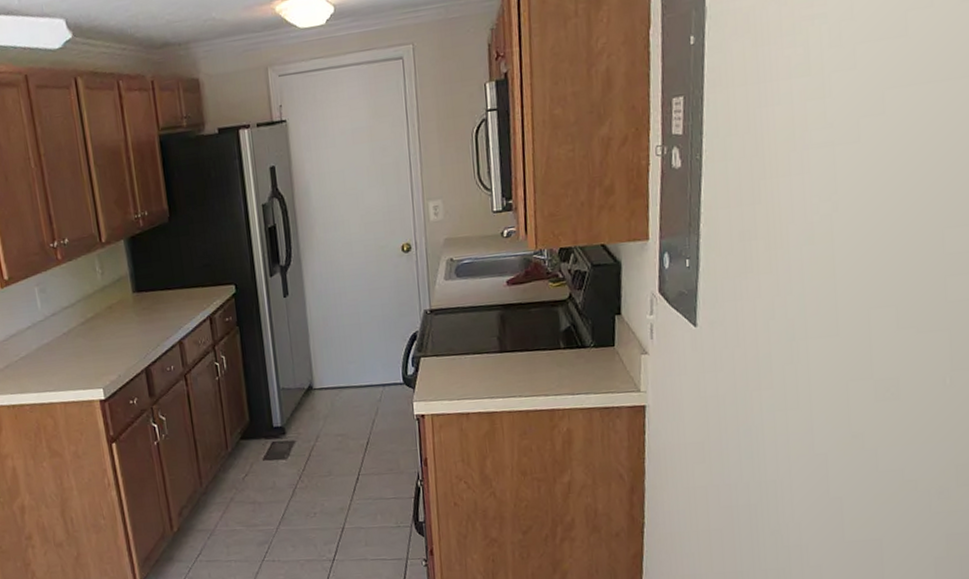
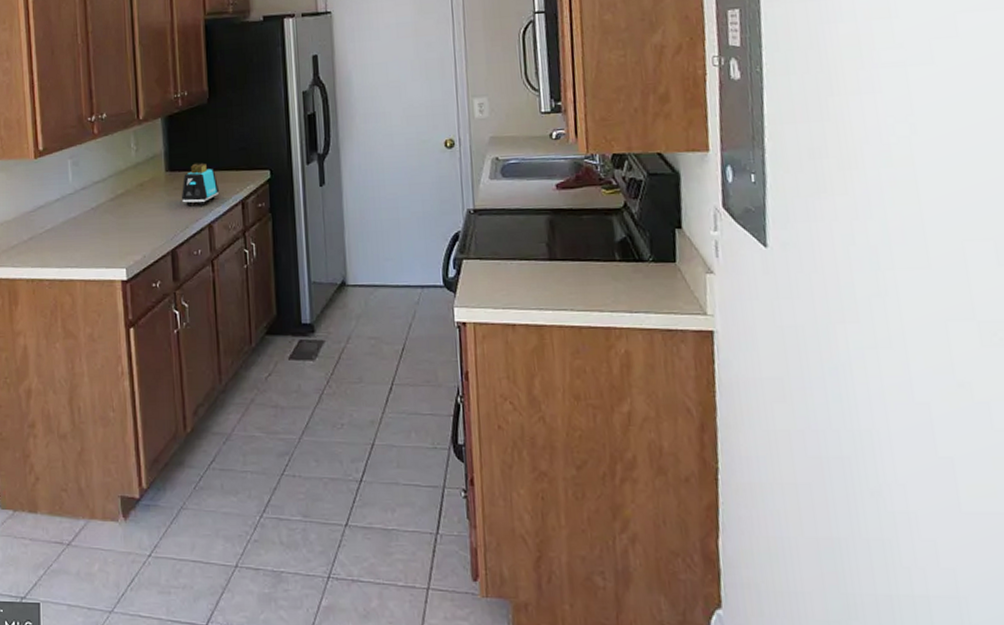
toaster: none [150,282,187,326] -> present [181,163,220,207]

